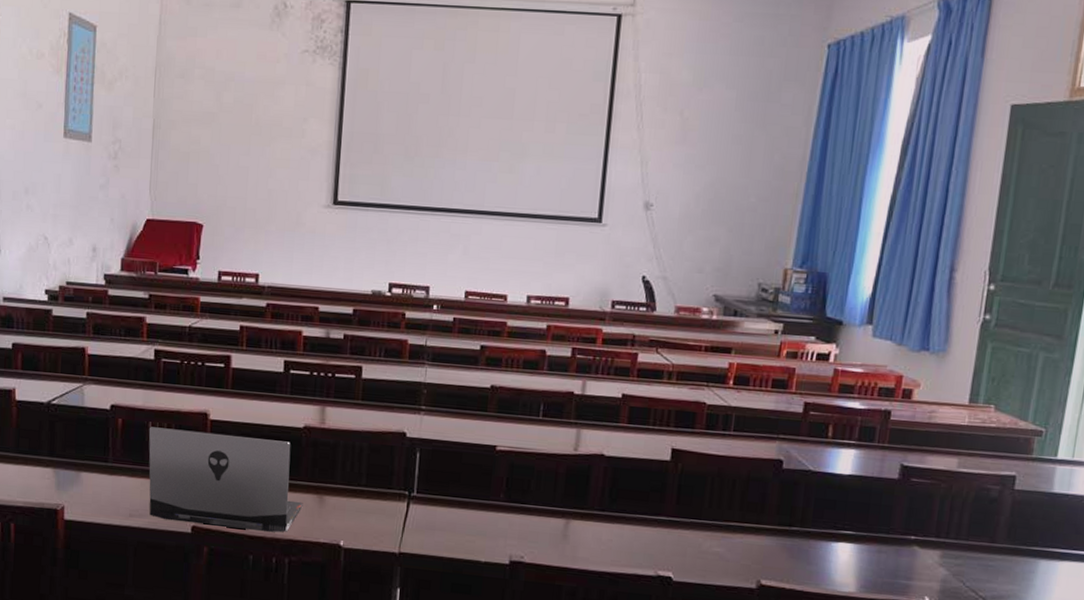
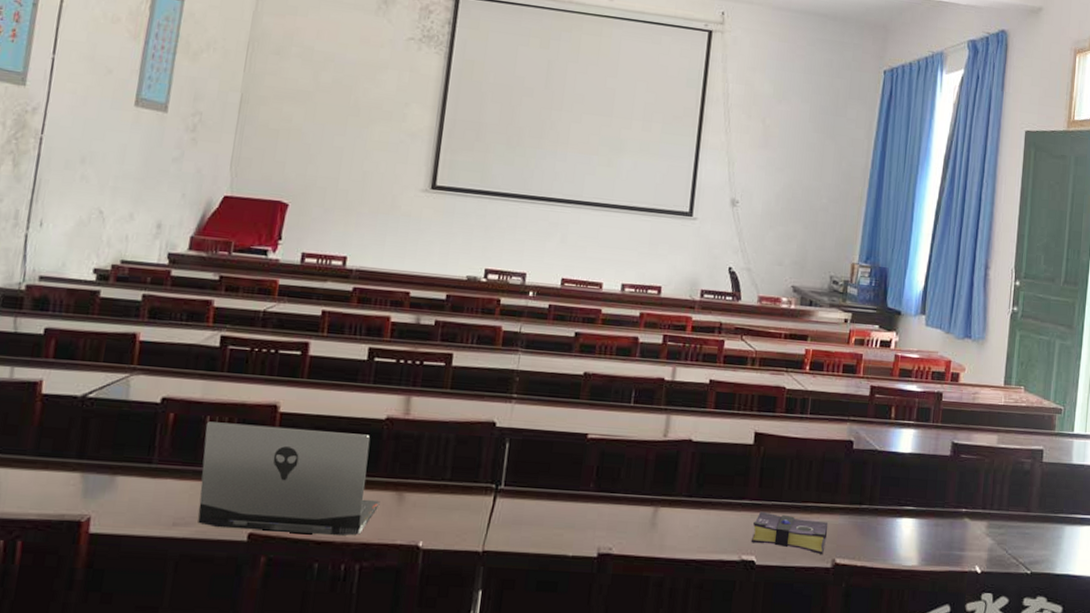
book: none [667,528,754,576] -> present [751,511,829,555]

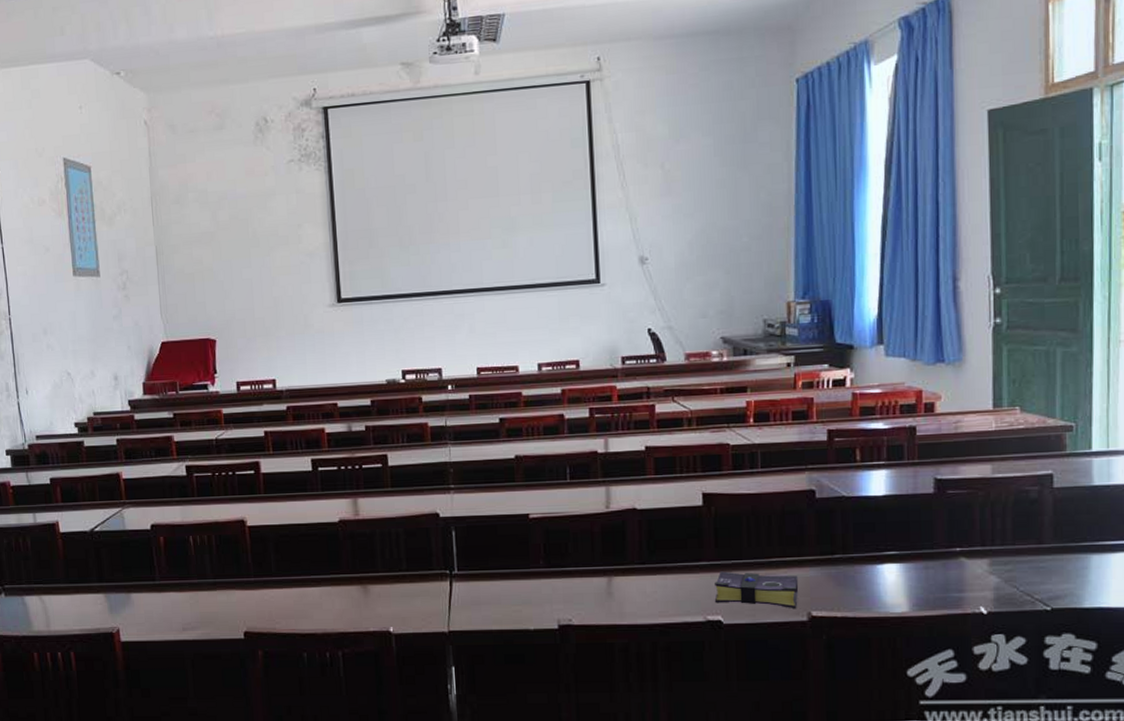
laptop computer: present [198,421,380,536] -> none [190,537,349,629]

